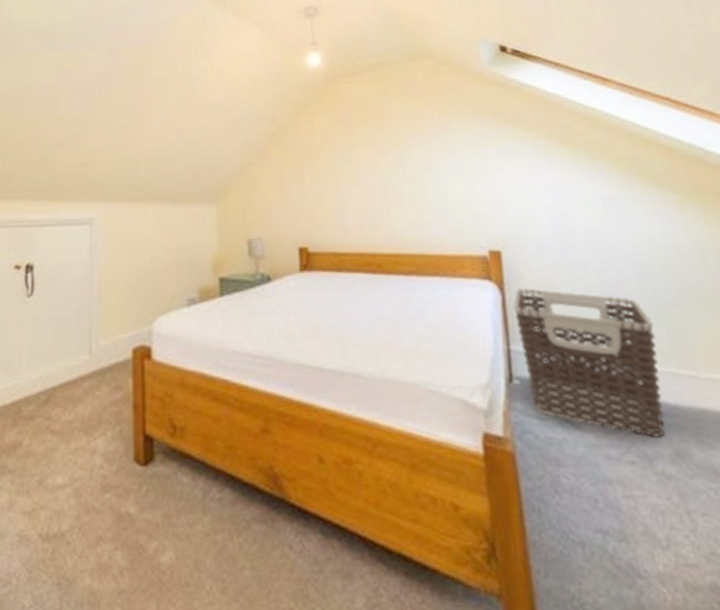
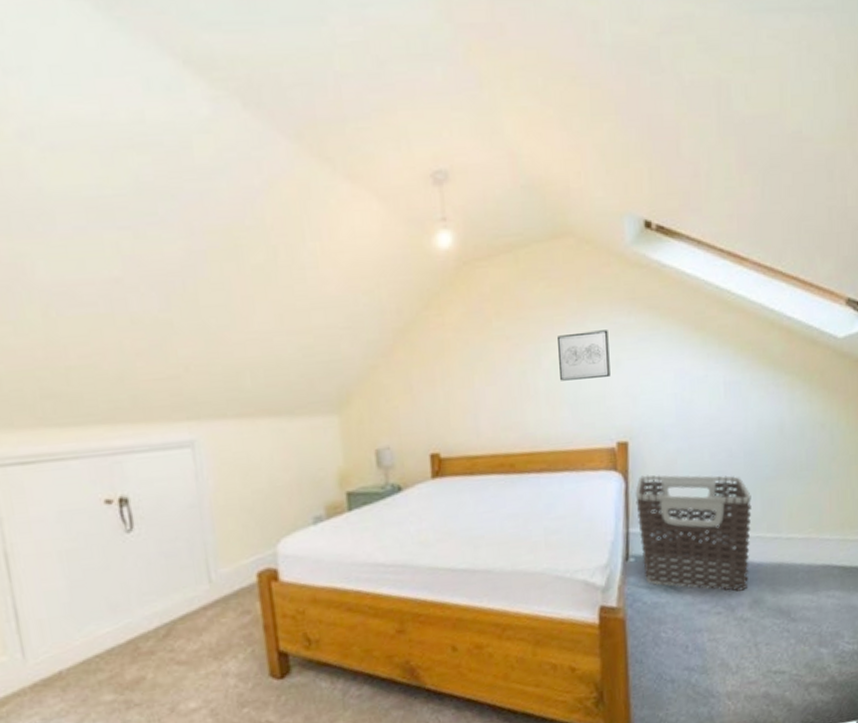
wall art: none [421,140,477,186] -> present [558,330,610,381]

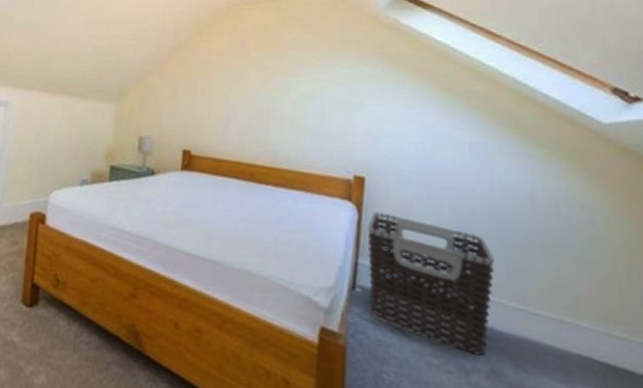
wall art: present [558,330,610,381] -> none [306,73,355,116]

